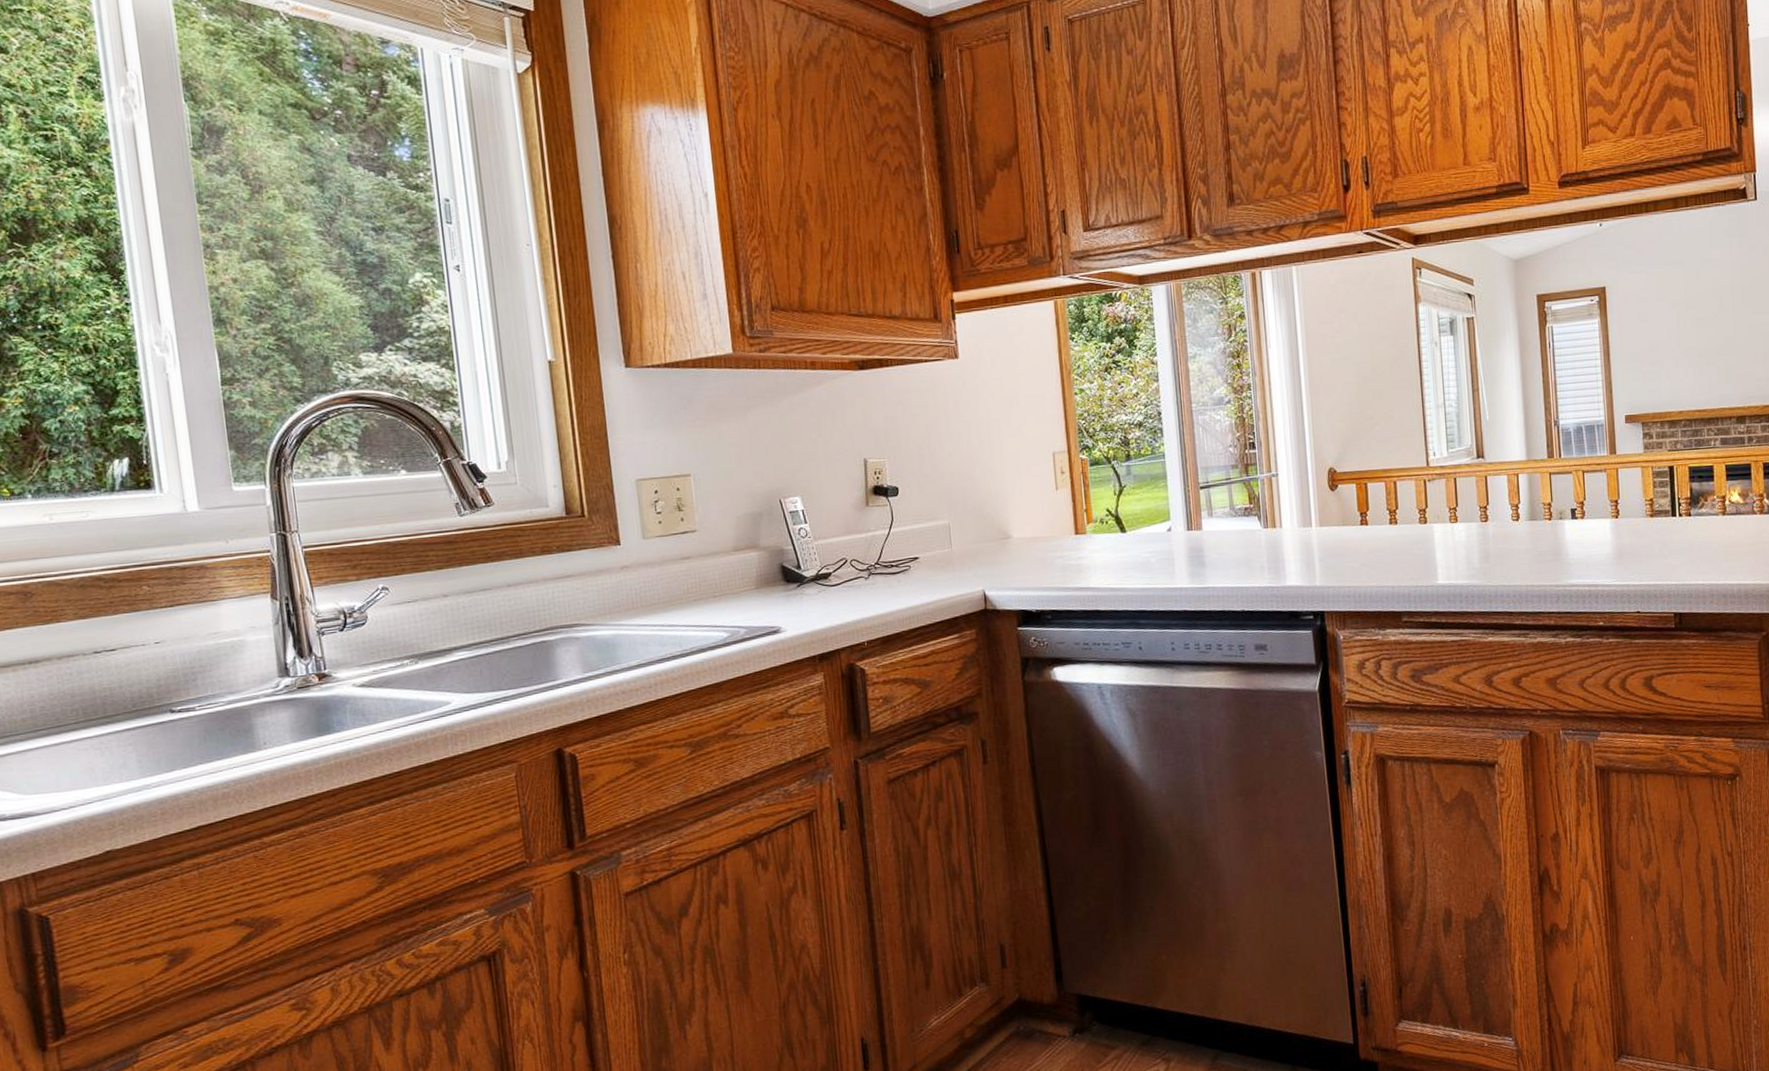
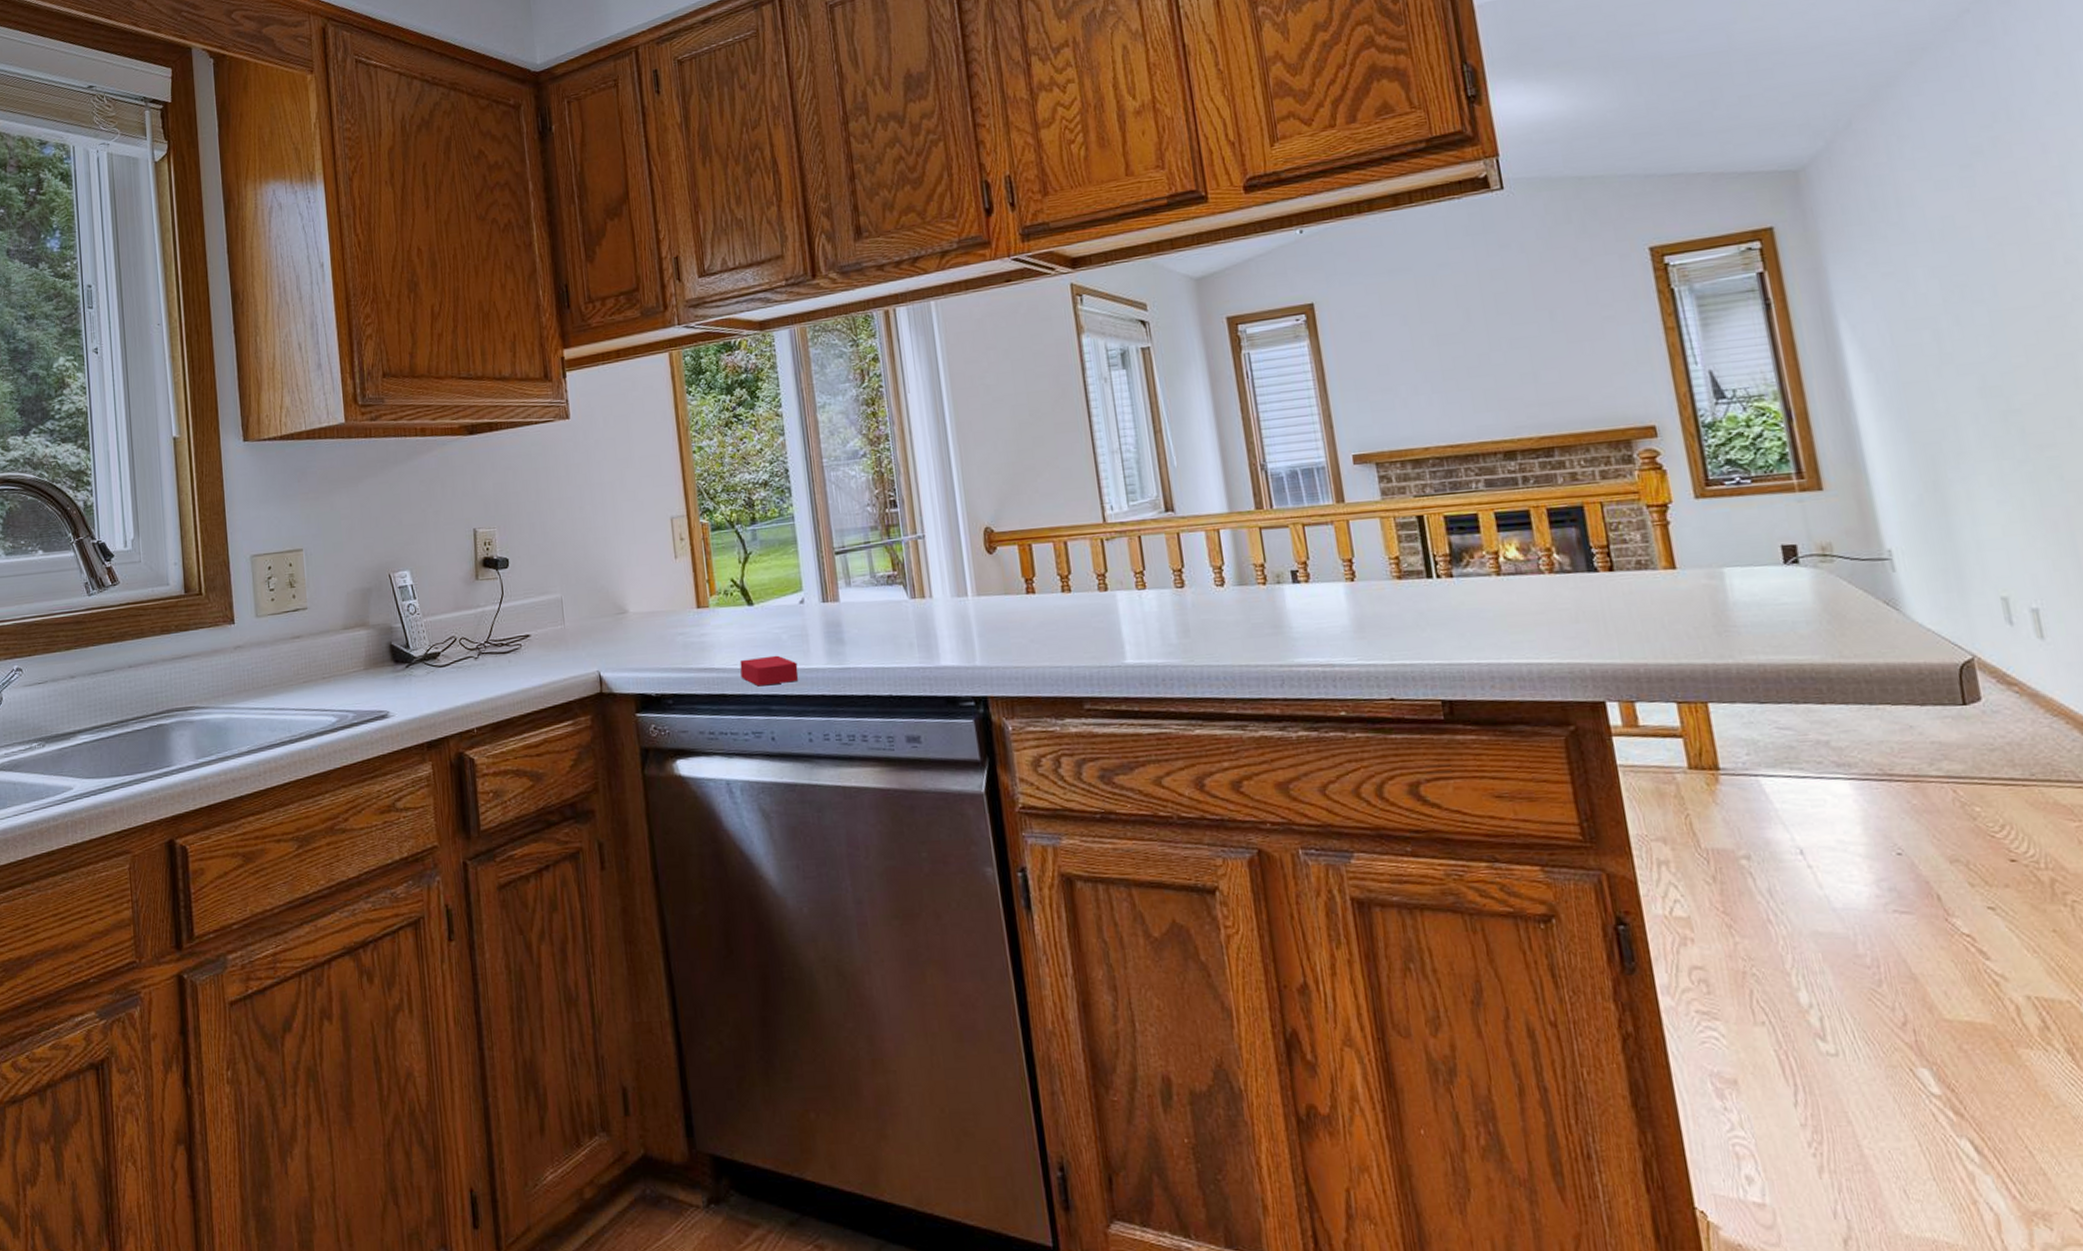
sponge: none [1112,576,1164,603] -> present [739,655,799,687]

